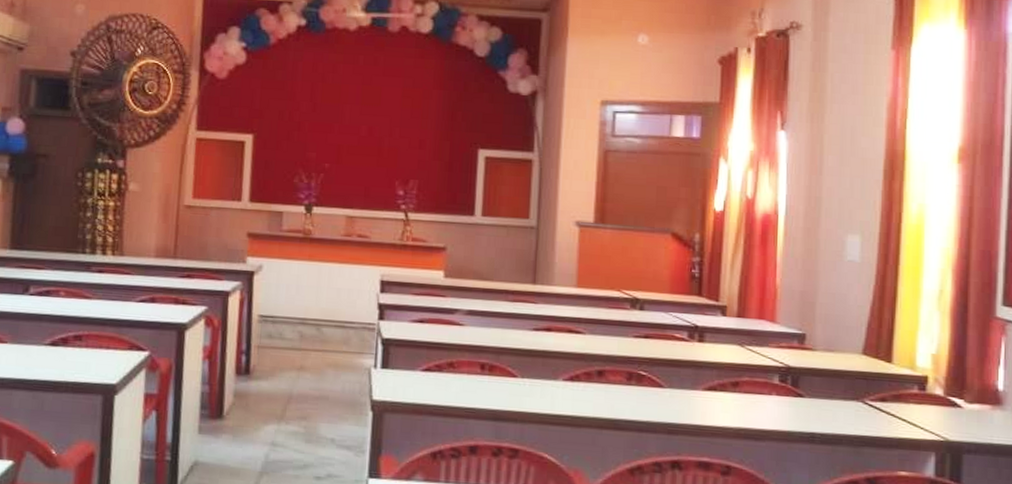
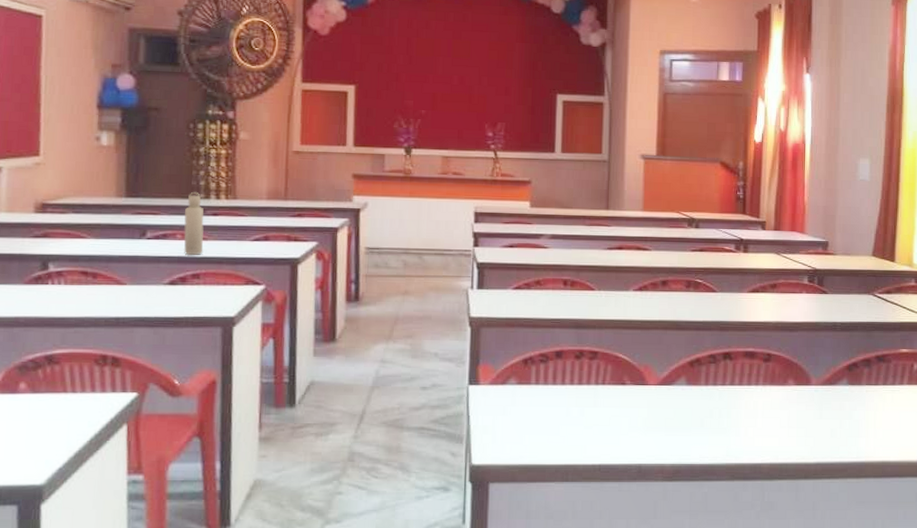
bottle: none [66,247,89,315] -> present [183,192,204,255]

